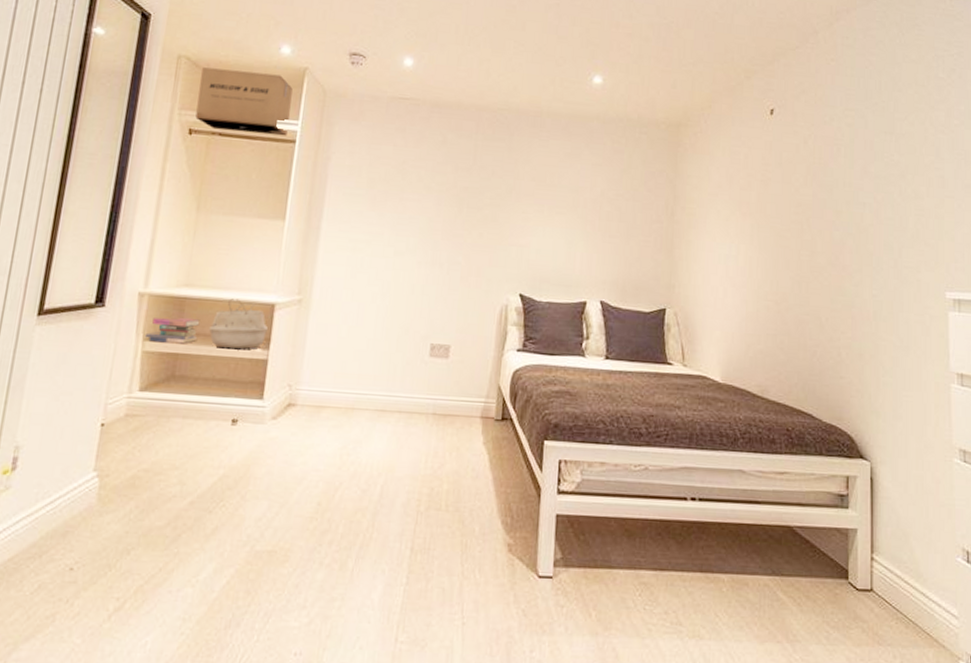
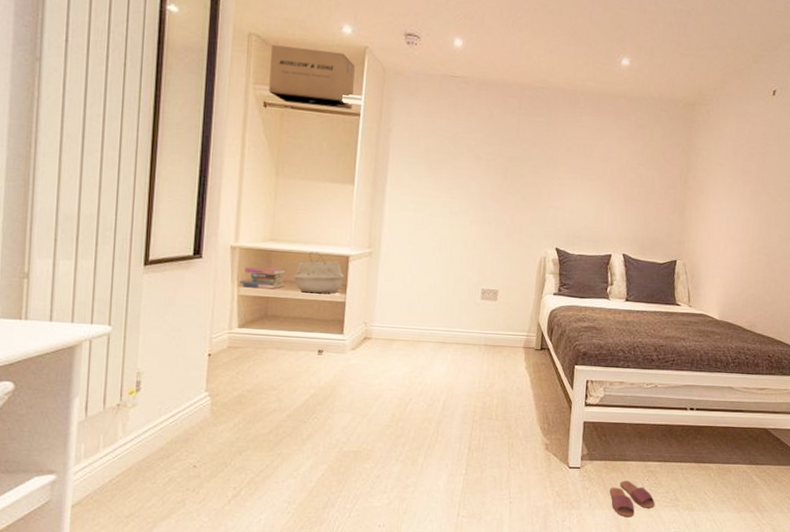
slippers: none [591,596,650,647] -> present [609,481,654,517]

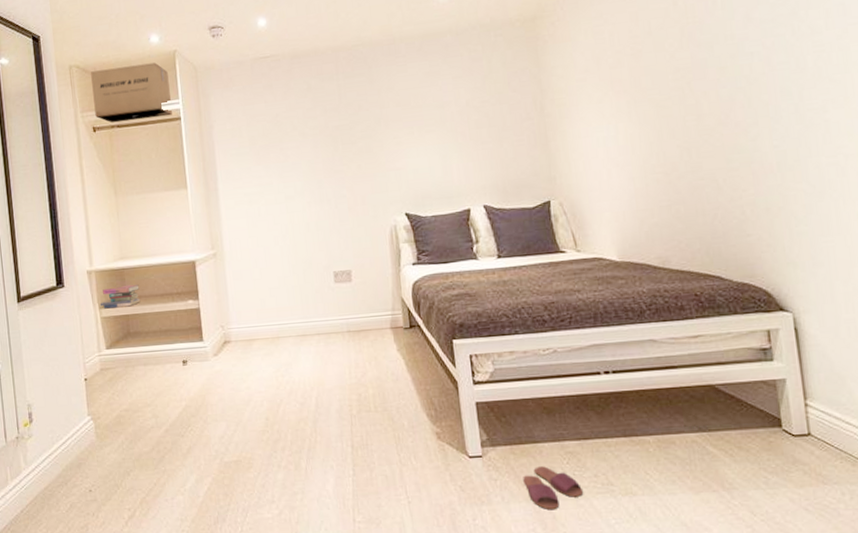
woven basket: present [293,251,345,294] -> none [147,262,195,305]

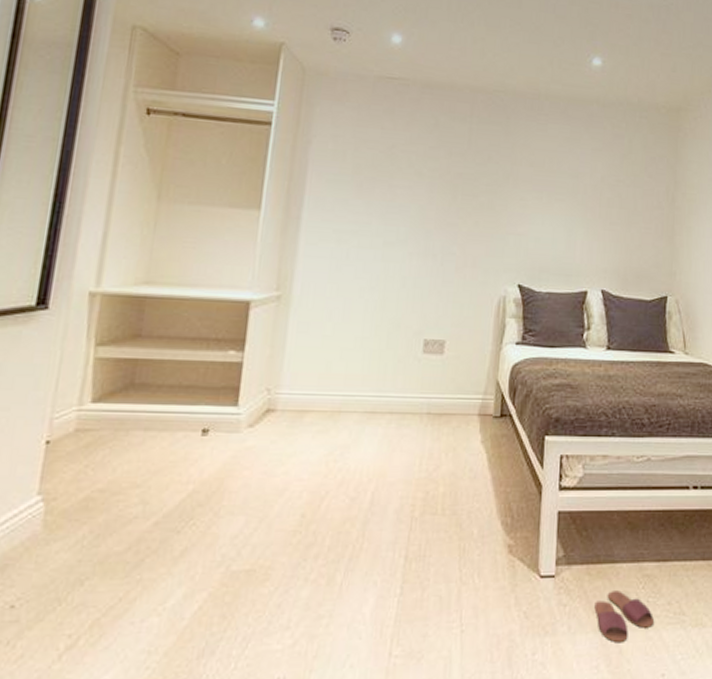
box: present [91,62,172,123] -> none [154,40,267,118]
books: present [99,285,141,309] -> none [97,317,163,348]

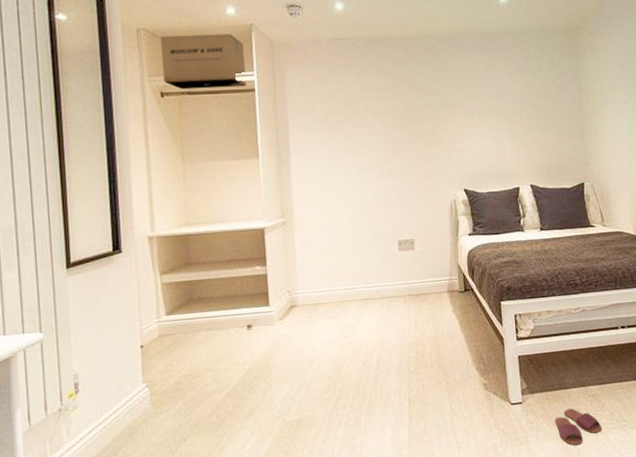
box: none [154,40,267,118] -> present [161,34,246,90]

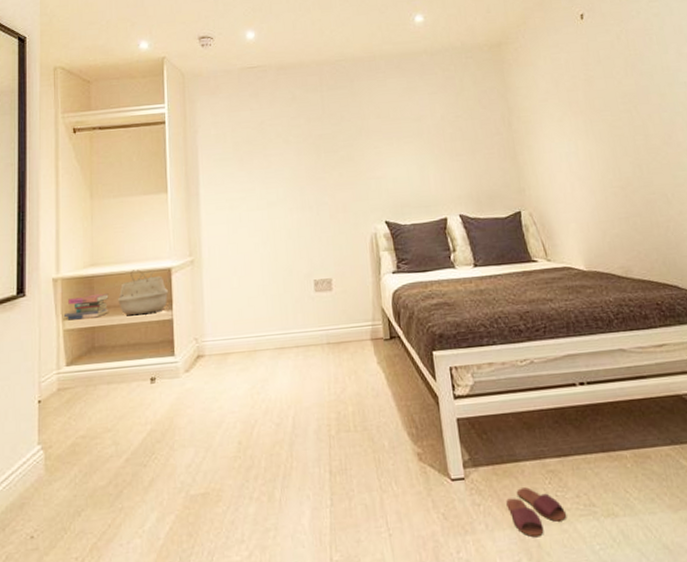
books: none [160,251,206,275] -> present [63,294,109,320]
box: present [161,34,246,90] -> none [76,67,157,125]
woven basket: none [212,229,263,271] -> present [117,269,169,316]

